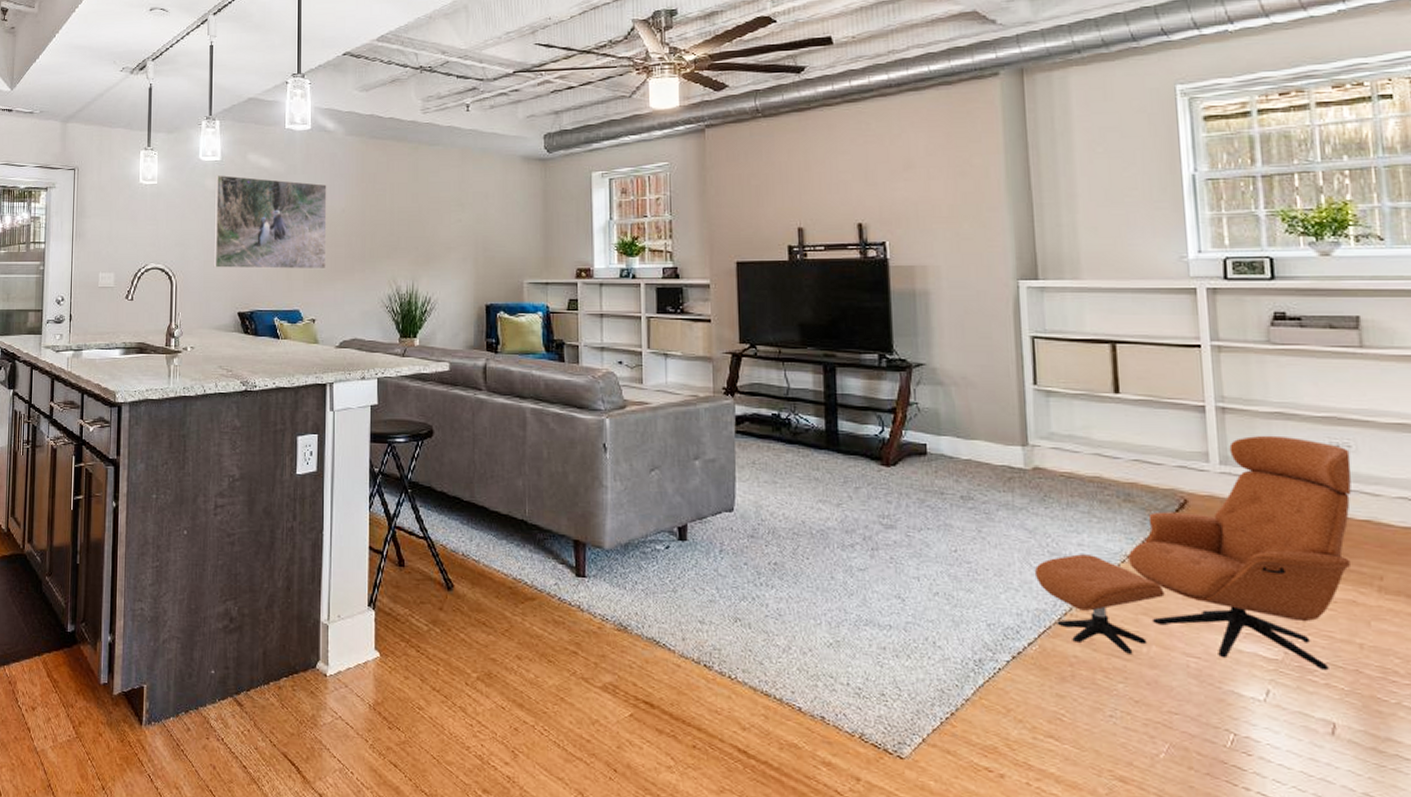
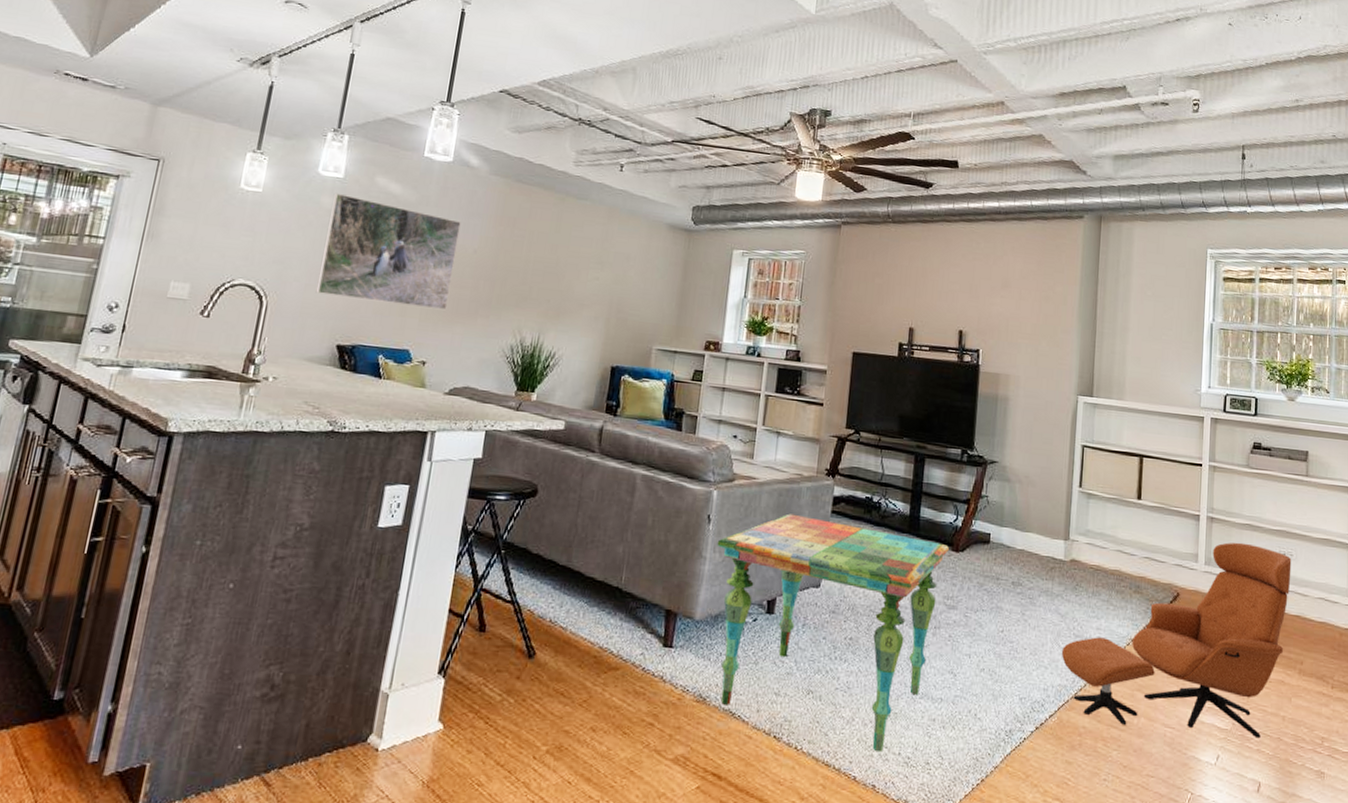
side table: none [616,437,877,683] -> present [717,513,949,753]

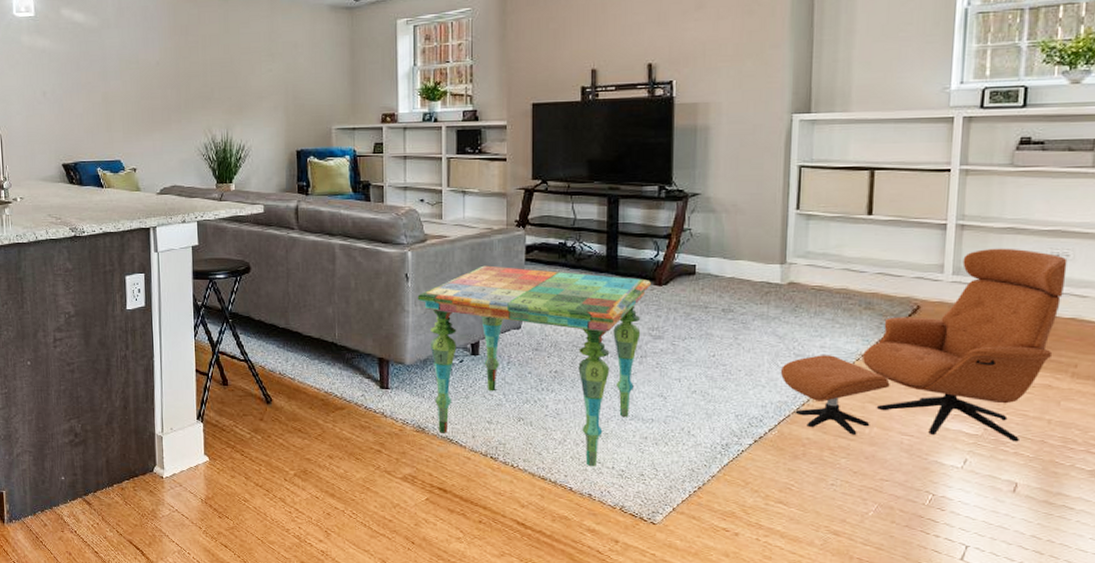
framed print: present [315,192,461,311] -> none [31,30,144,122]

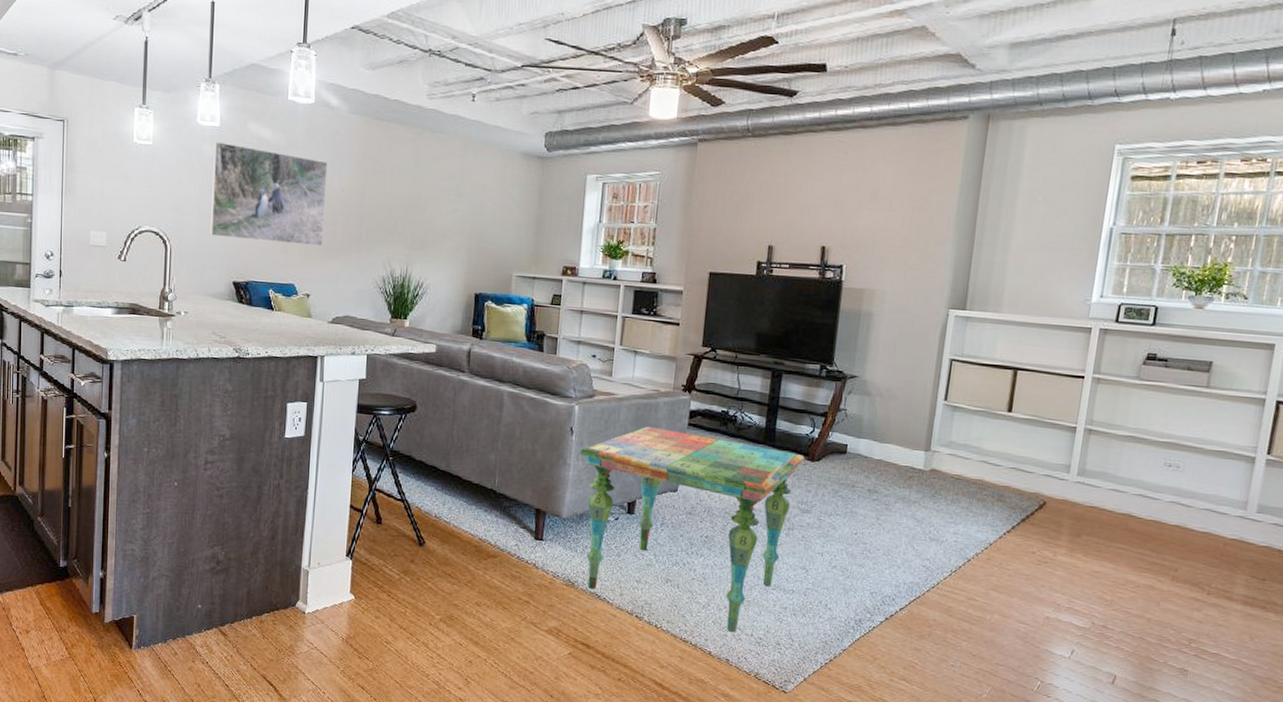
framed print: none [31,30,144,122] -> present [209,141,328,247]
armchair: present [780,248,1068,442] -> none [915,453,1178,637]

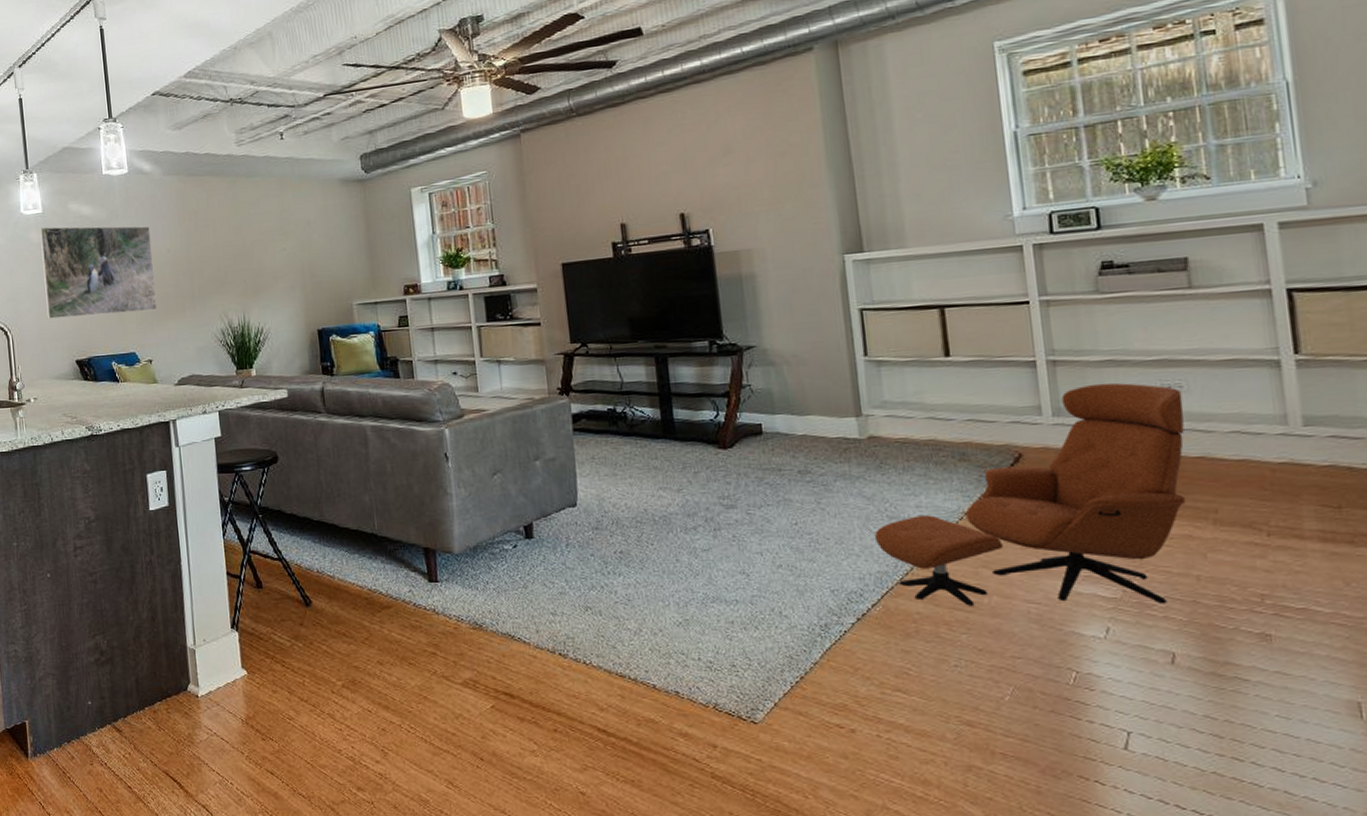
side table: present [580,426,804,633] -> none [459,438,715,660]
armchair: none [915,453,1178,637] -> present [874,382,1187,606]

